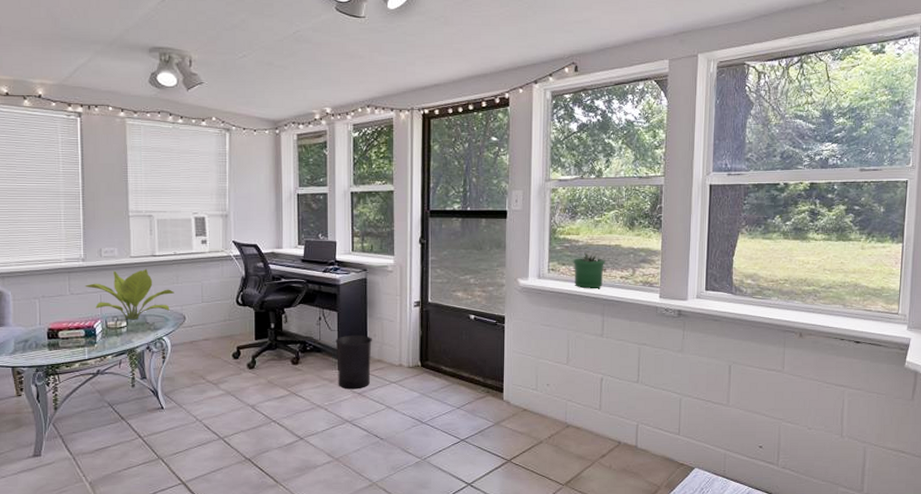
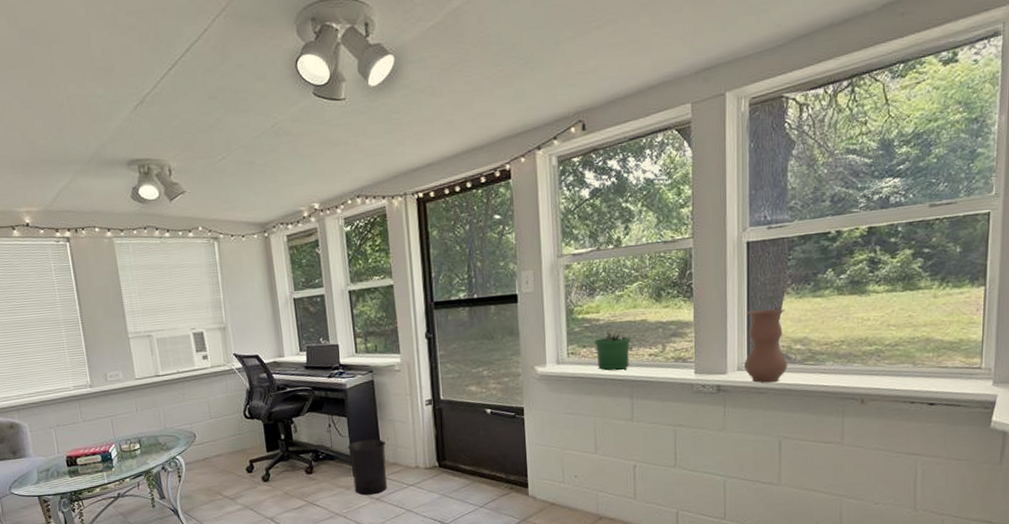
artificial plant: present [85,268,174,320] -> none [96,389,182,442]
vase: none [703,246,740,312] -> present [744,308,788,383]

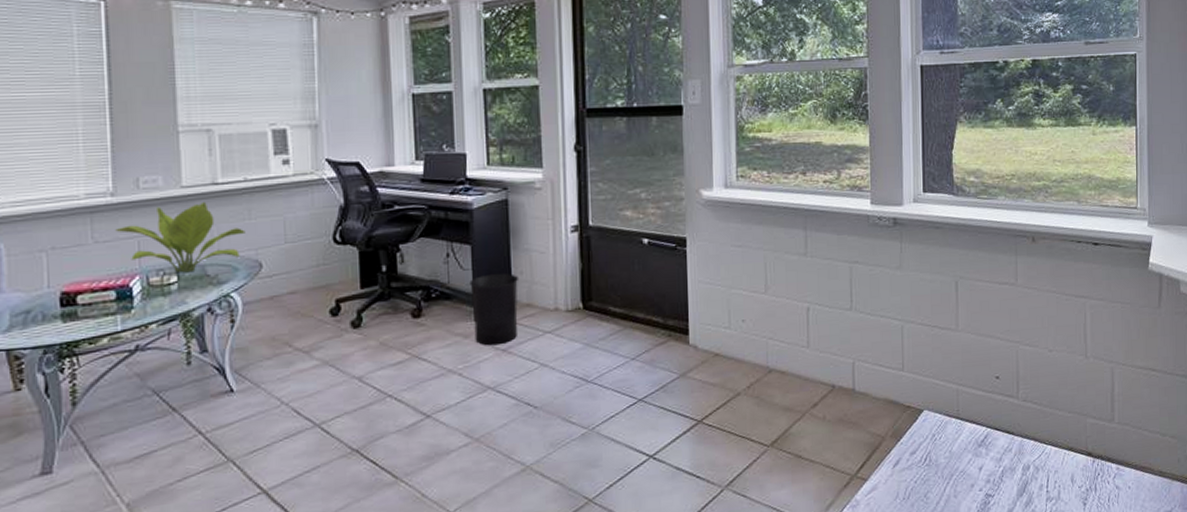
artificial plant: none [96,389,182,442] -> present [115,201,246,273]
planter: present [594,330,636,372] -> none [766,151,810,199]
vase: present [744,308,788,383] -> none [920,137,963,217]

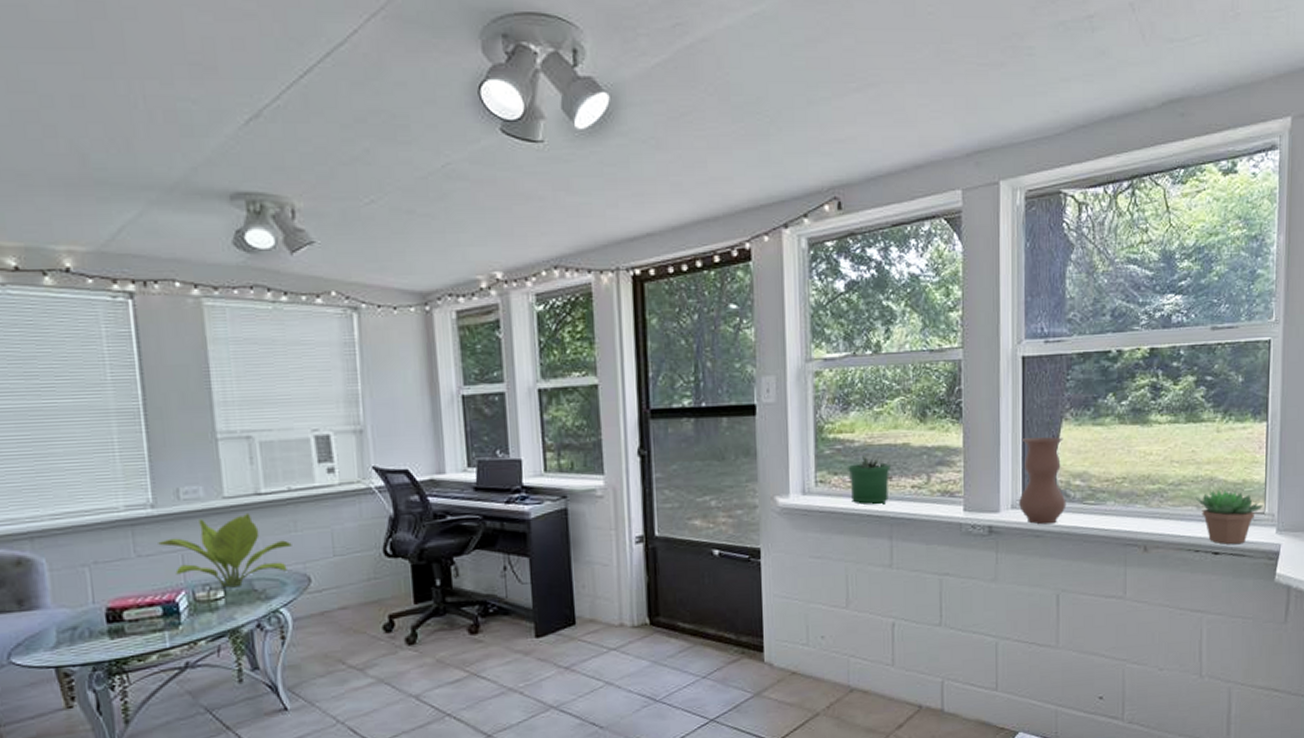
waste bin: present [469,273,518,346] -> none [528,587,581,663]
planter: none [766,151,810,199] -> present [848,454,896,506]
vase: none [920,137,963,217] -> present [1019,437,1067,525]
succulent plant: none [1076,187,1136,236] -> present [1195,490,1263,545]

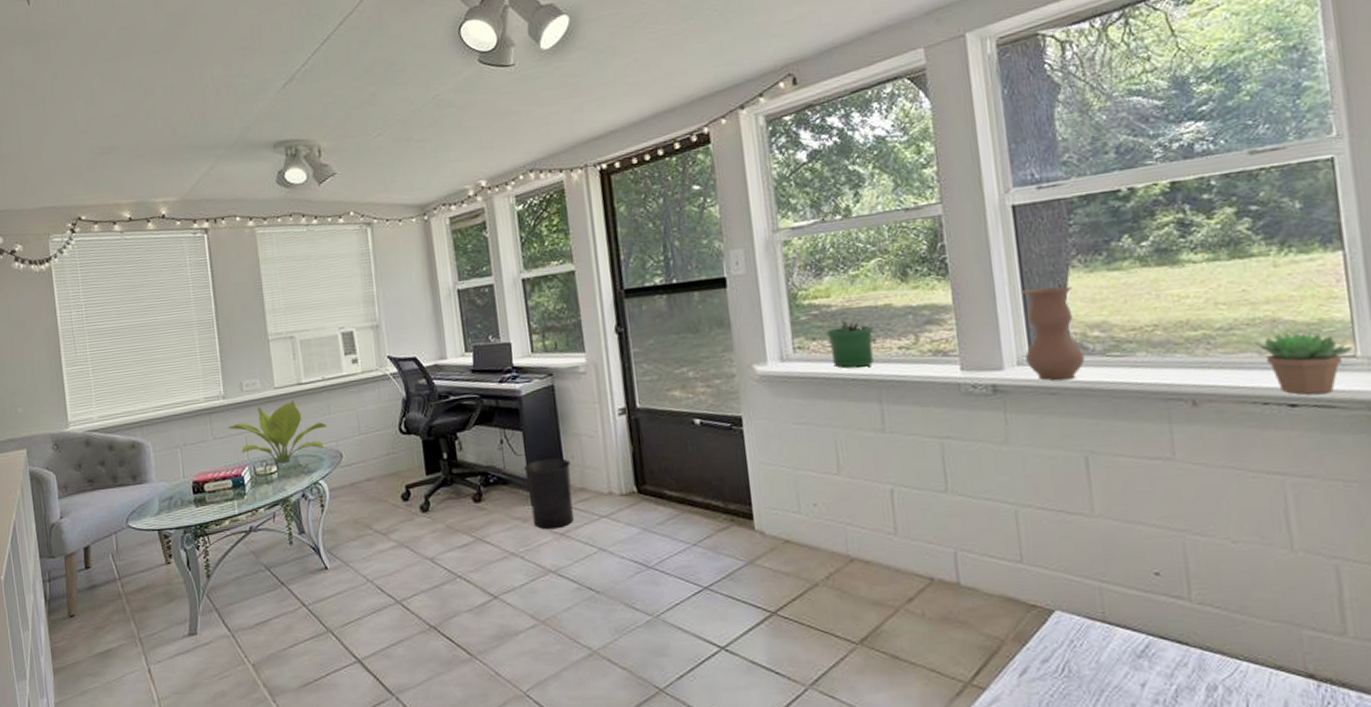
waste bin: none [528,587,581,663] -> present [524,458,574,530]

